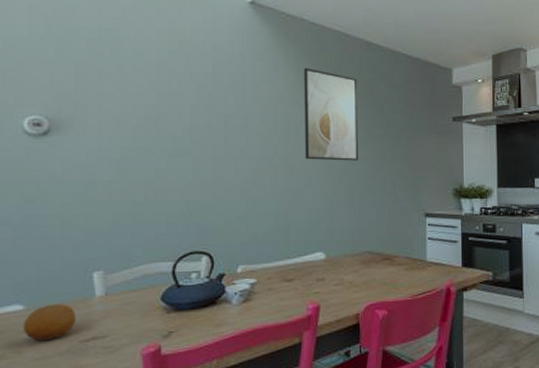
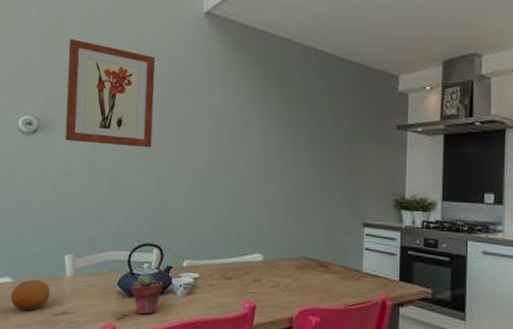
wall art: none [85,27,194,148] -> present [65,39,155,148]
potted succulent: none [178,282,216,329] -> present [131,272,164,315]
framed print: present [304,67,359,161] -> none [248,74,302,166]

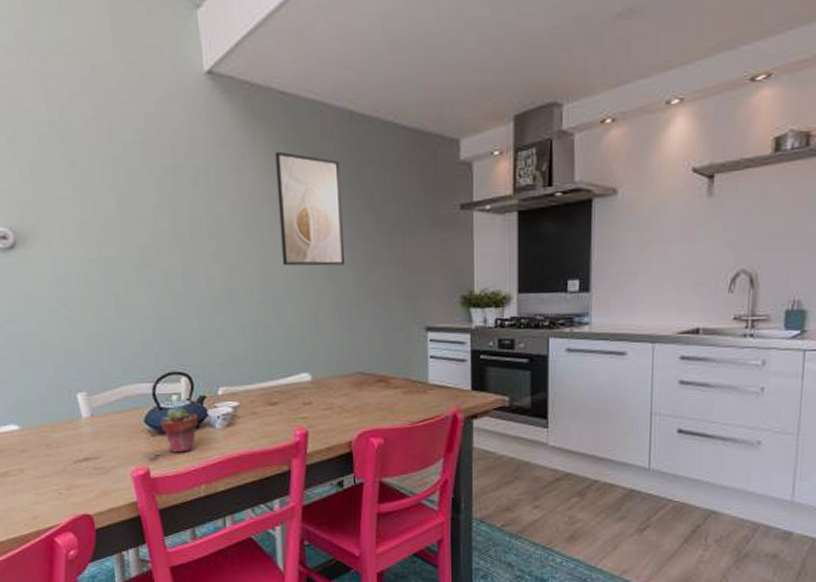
fruit: present [10,279,50,311] -> none [20,425,67,461]
wall art: present [65,39,155,148] -> none [35,121,161,257]
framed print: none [248,74,302,166] -> present [275,151,346,266]

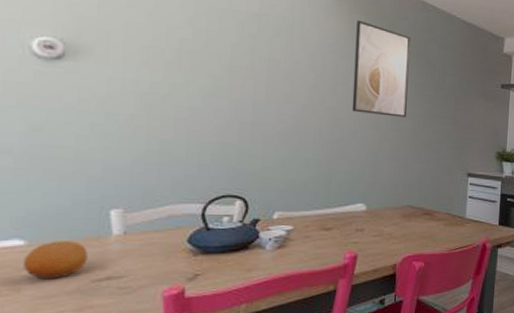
fruit: none [20,425,67,461] -> present [22,241,88,280]
potted succulent: present [161,404,199,453] -> none [206,226,249,273]

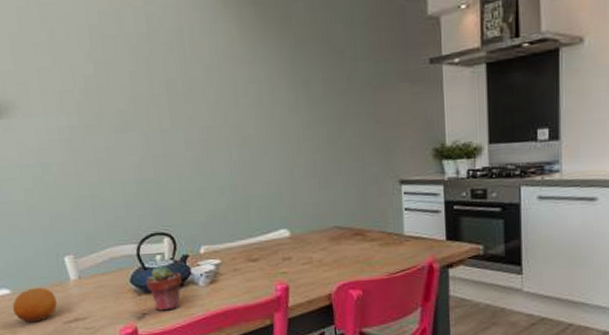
potted succulent: none [206,226,249,273] -> present [146,264,183,311]
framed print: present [351,20,411,118] -> none [247,13,319,126]

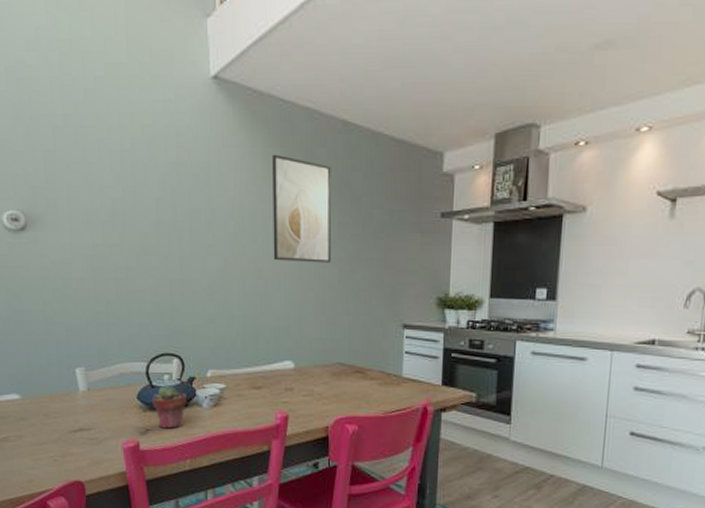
fruit: present [12,287,57,323] -> none [20,396,64,429]
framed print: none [247,13,319,126] -> present [272,154,332,263]

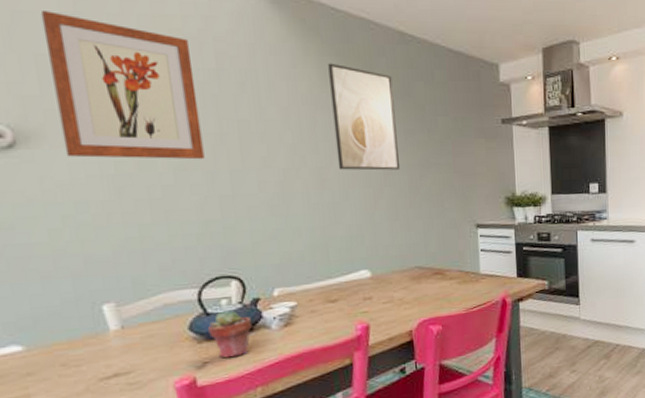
wall art: none [50,114,161,245] -> present [40,11,205,160]

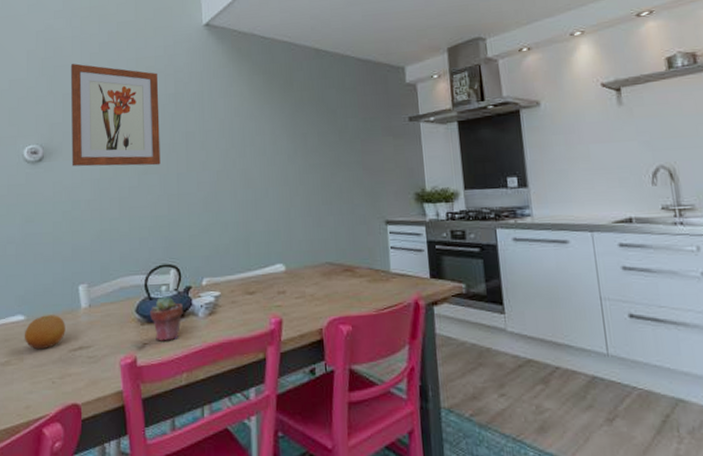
fruit: none [25,341,91,383] -> present [24,315,65,350]
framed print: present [328,63,401,171] -> none [256,80,314,171]

